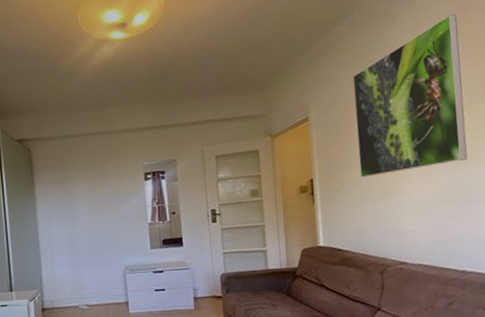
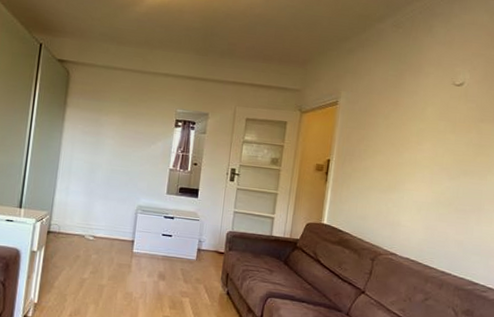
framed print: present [352,13,468,178] -> none [373,37,485,172]

